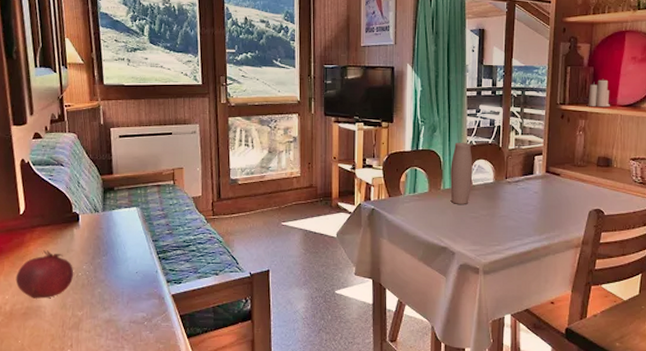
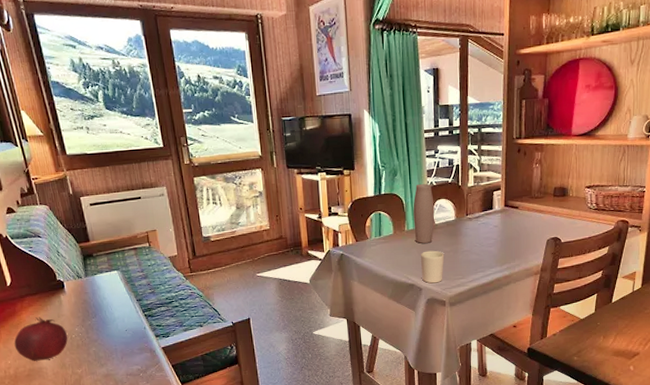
mug: none [456,212,481,248] -> present [421,250,445,284]
candle: present [586,79,610,108] -> none [542,110,565,139]

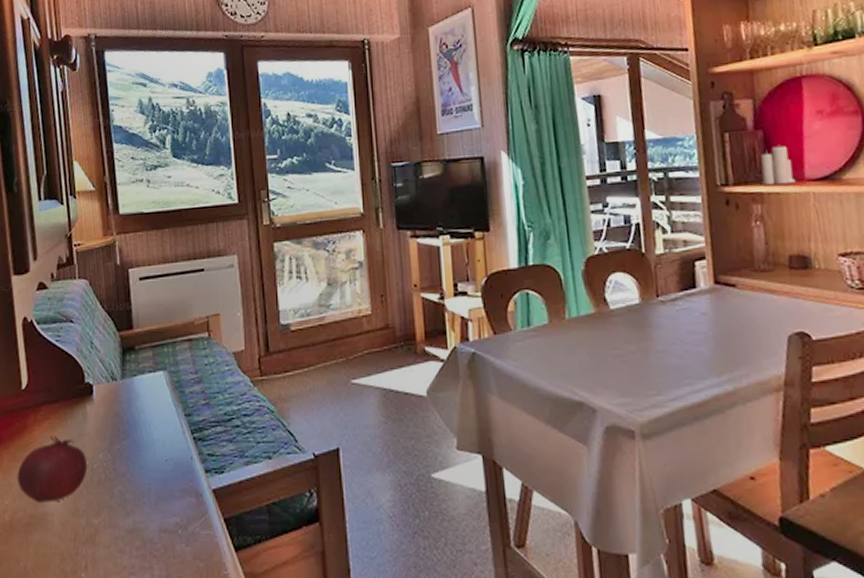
vase: present [413,183,435,244] -> none [575,250,609,340]
mug: present [421,250,445,284] -> none [591,349,629,402]
candle: none [542,110,565,139] -> present [759,145,795,185]

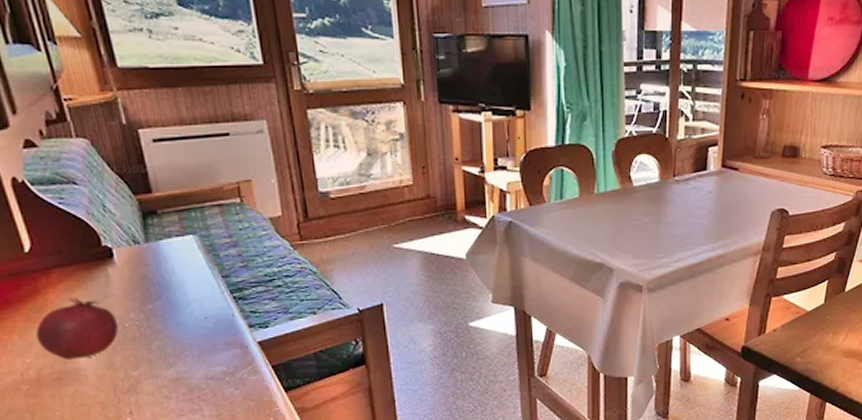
candle: present [759,145,795,185] -> none [772,47,801,84]

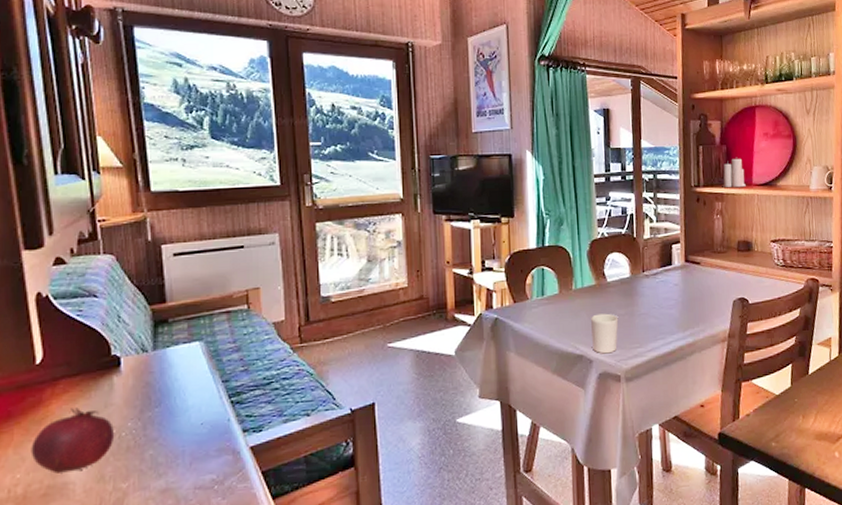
mug: none [614,220,644,263] -> present [591,313,619,354]
candle: none [772,47,801,84] -> present [722,158,746,188]

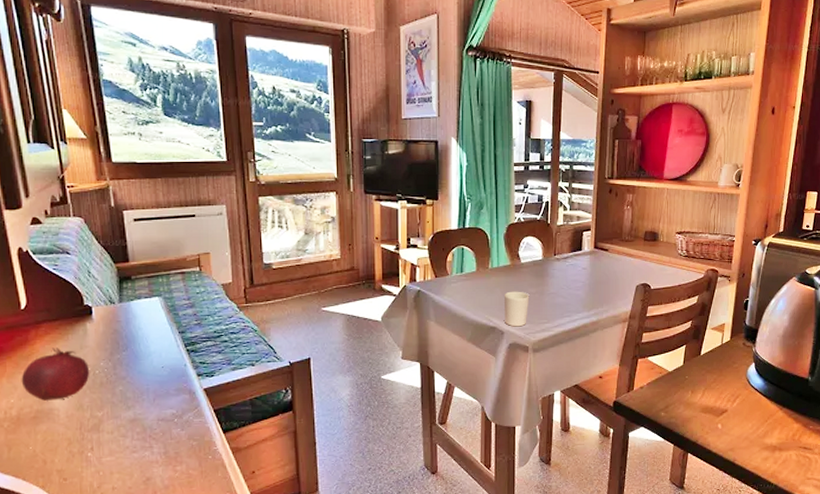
candle: present [722,158,746,188] -> none [634,153,657,181]

